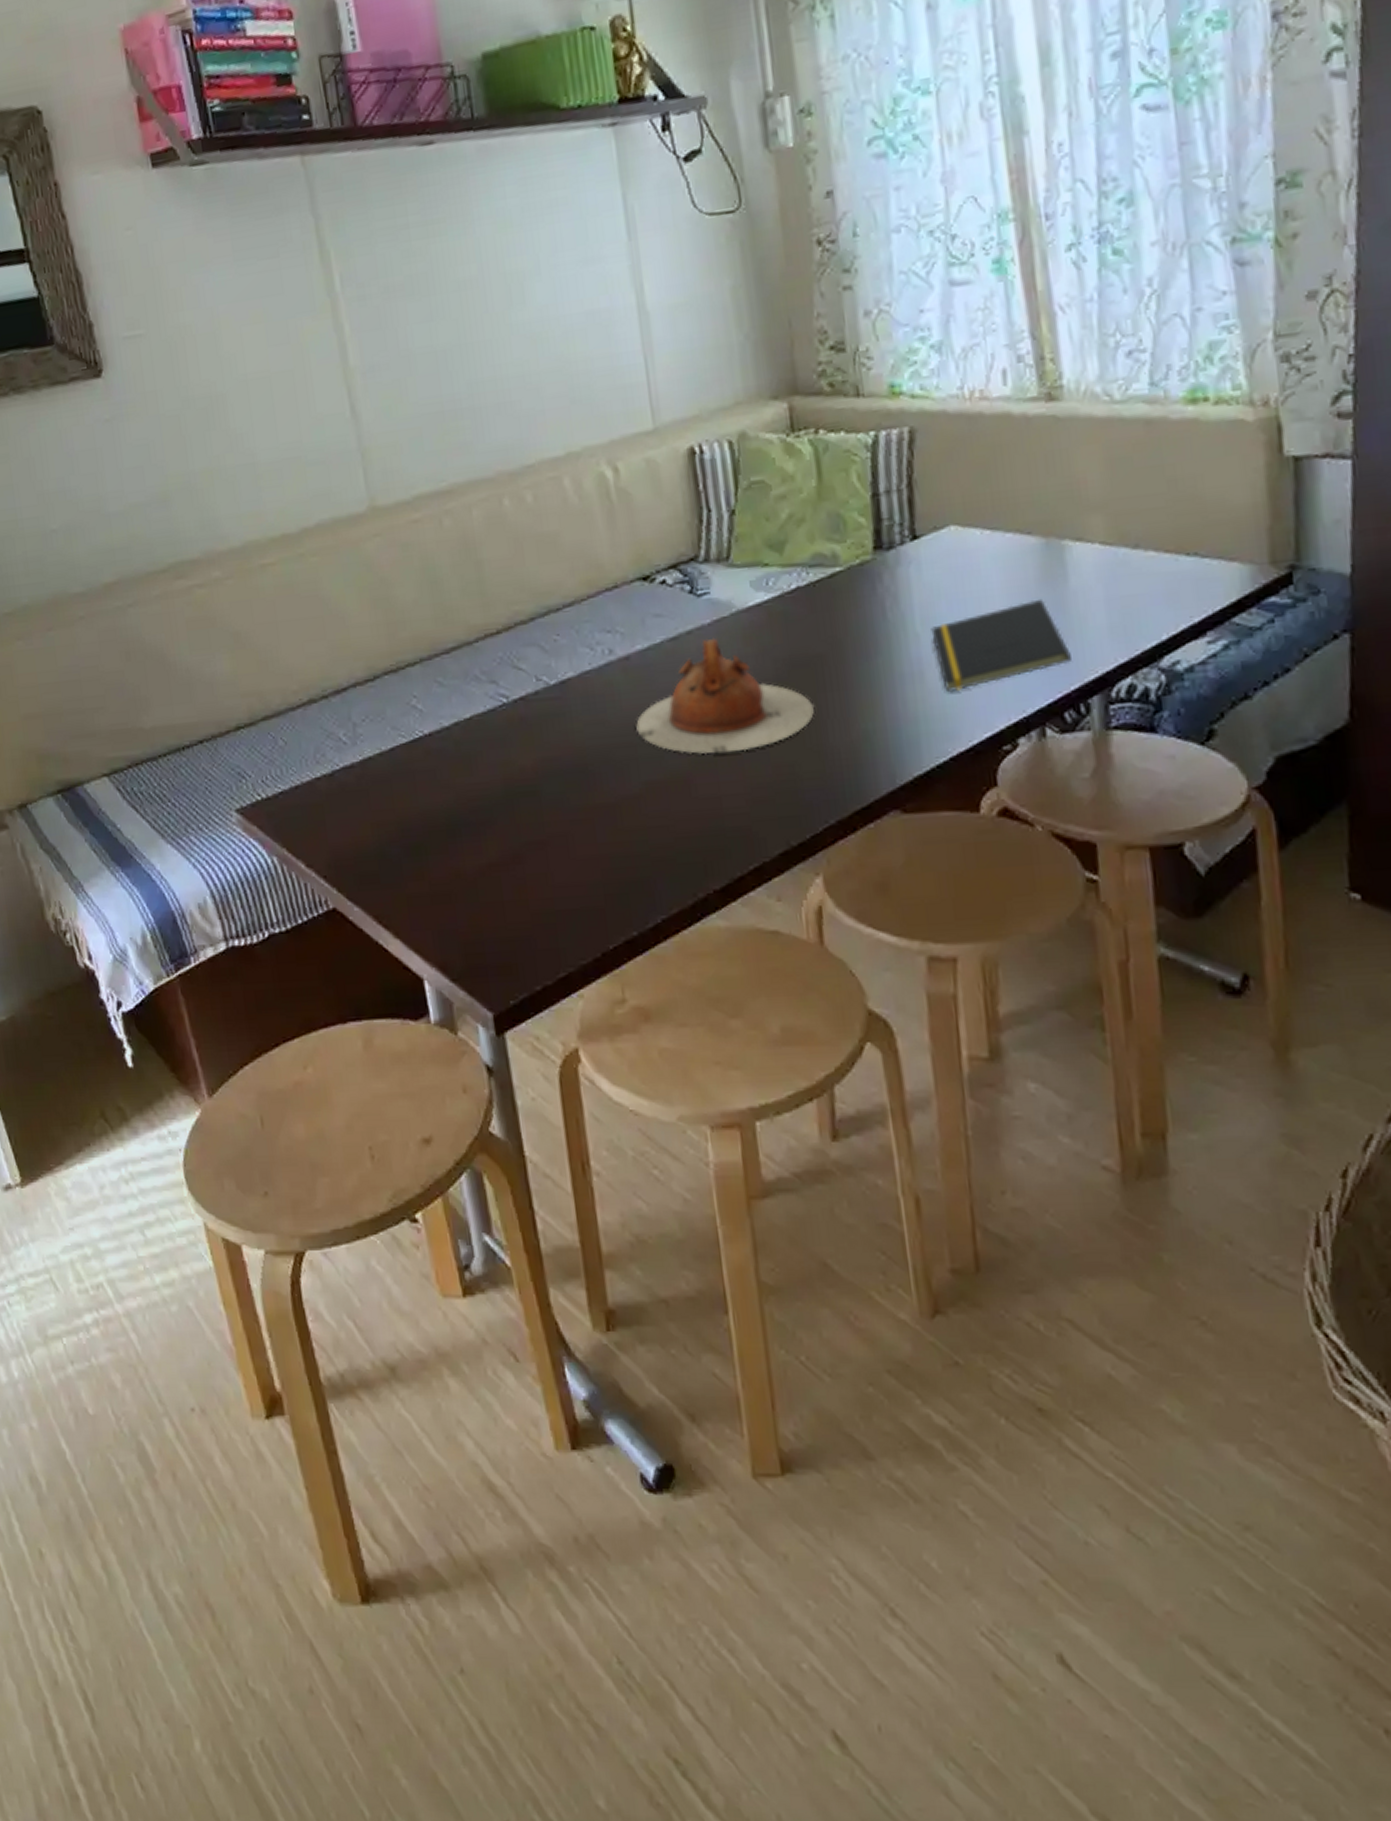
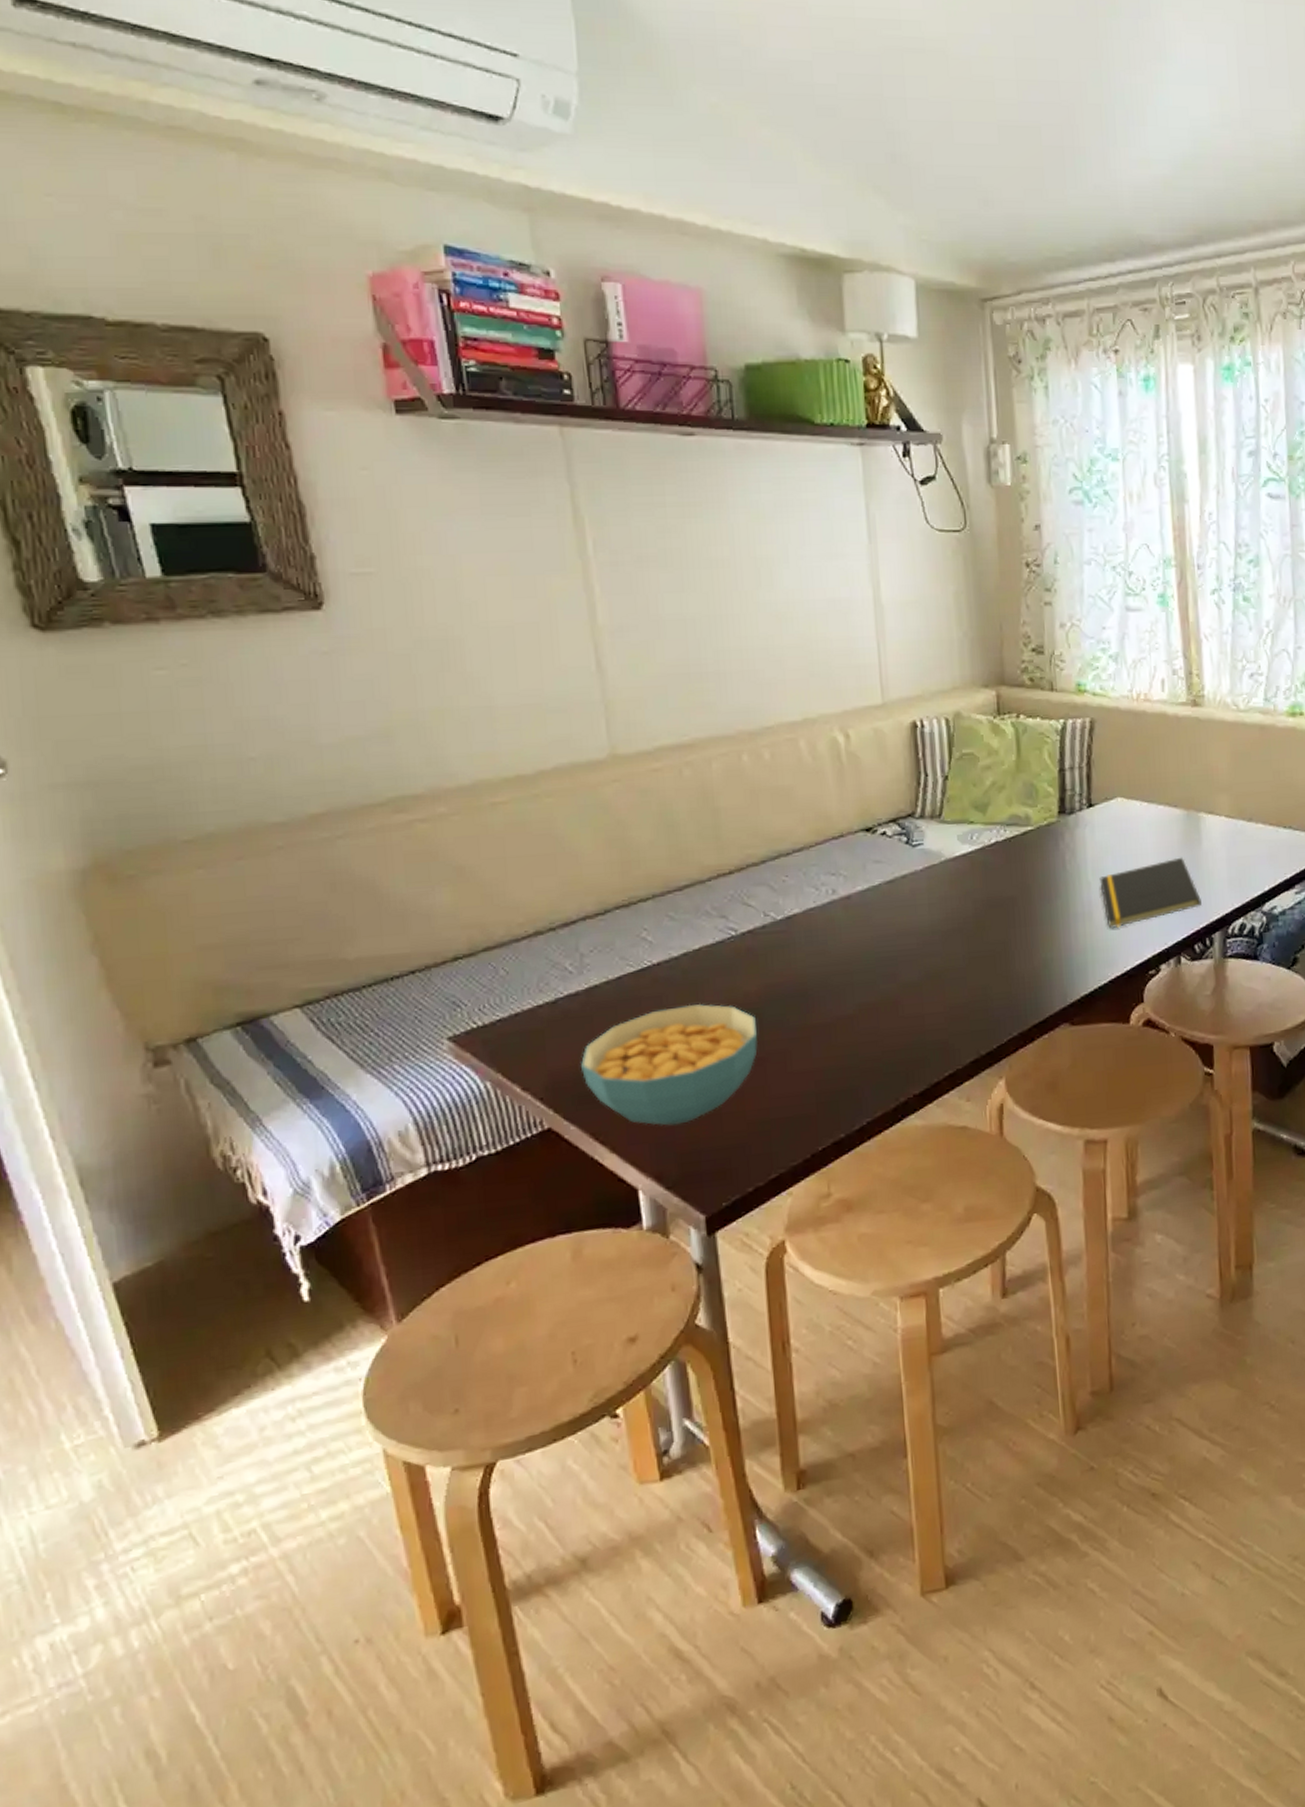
cereal bowl: none [359,778,537,912] -> present [580,1003,758,1126]
teapot: present [636,637,815,755] -> none [853,881,1006,980]

